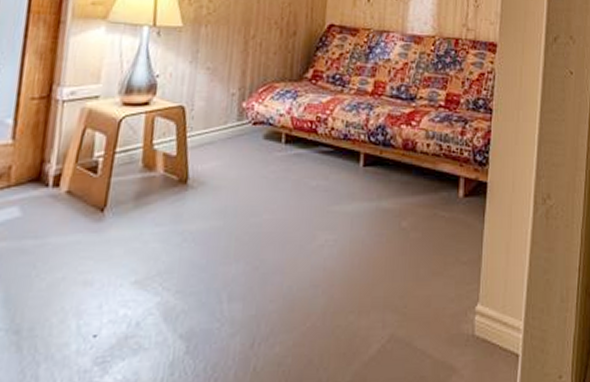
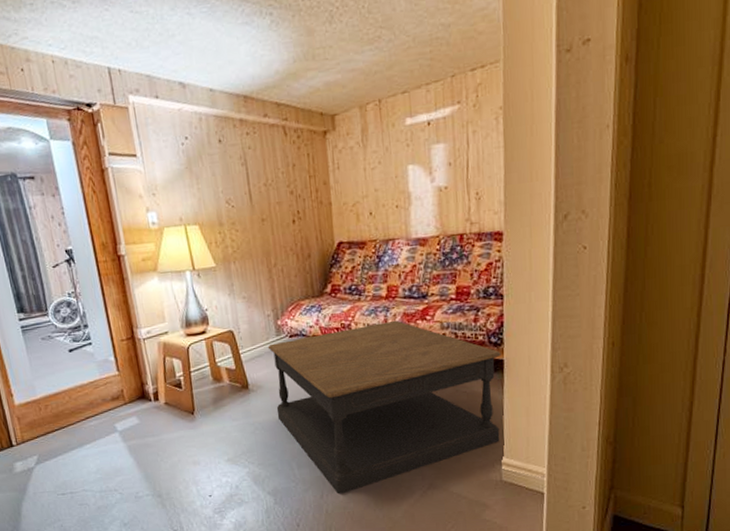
coffee table: none [216,121,485,344] -> present [267,320,501,494]

